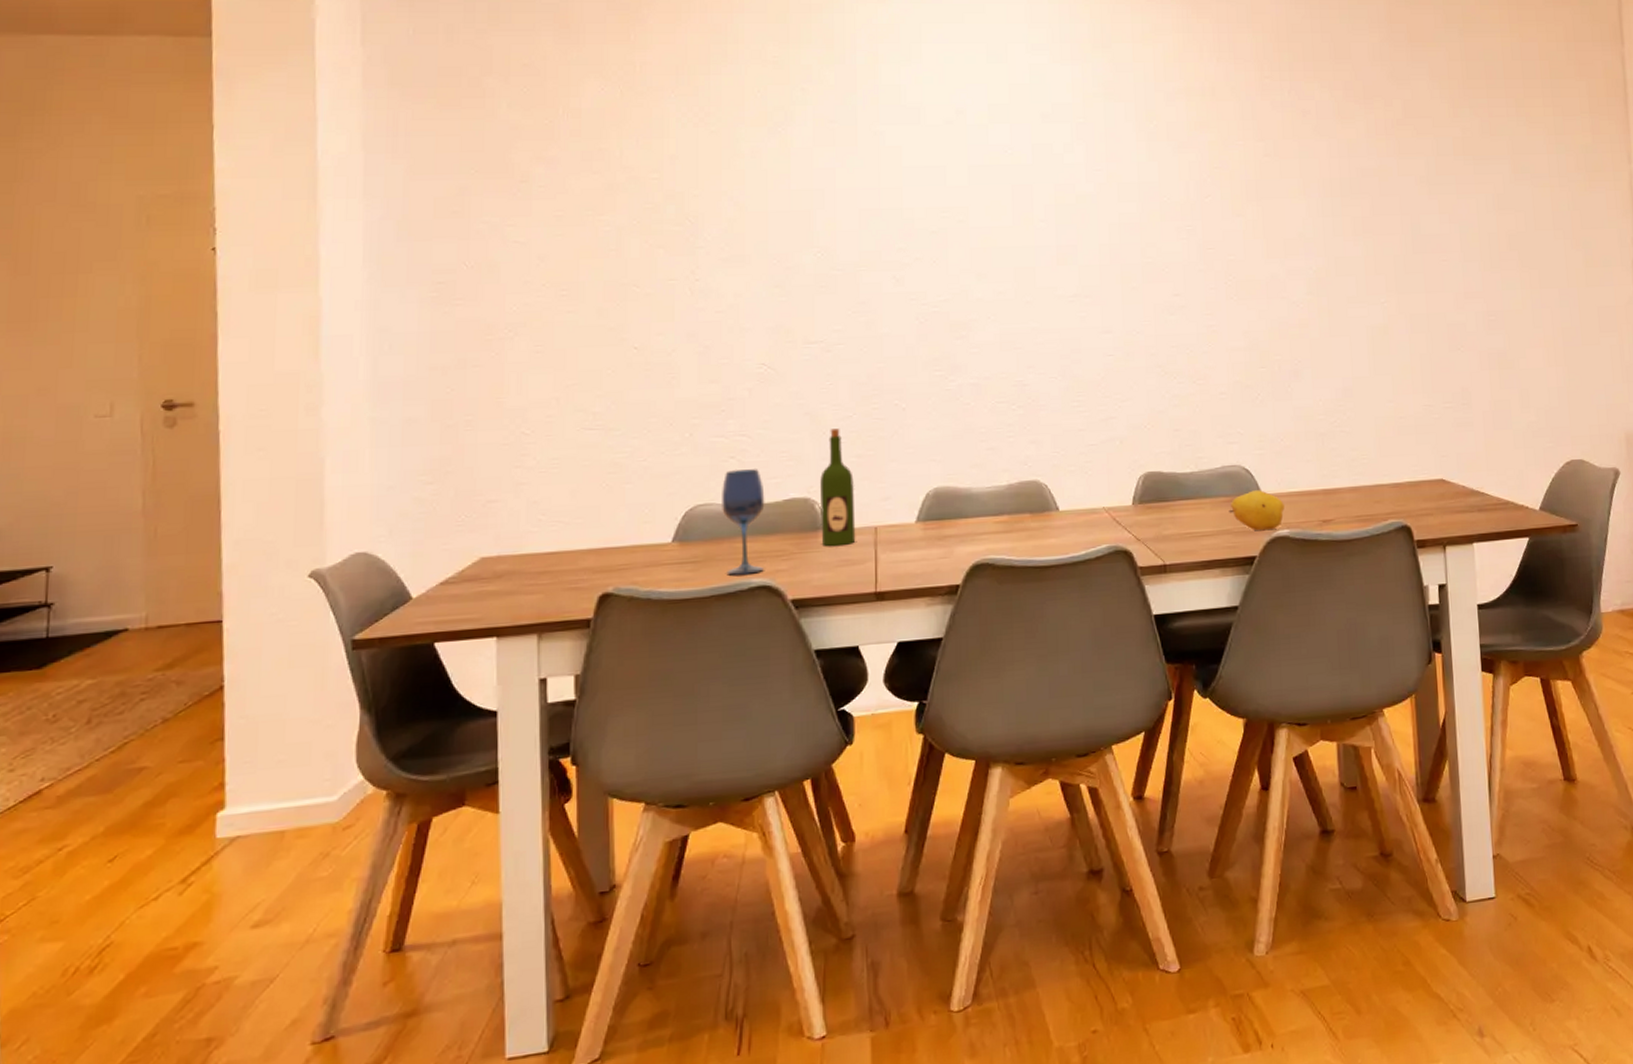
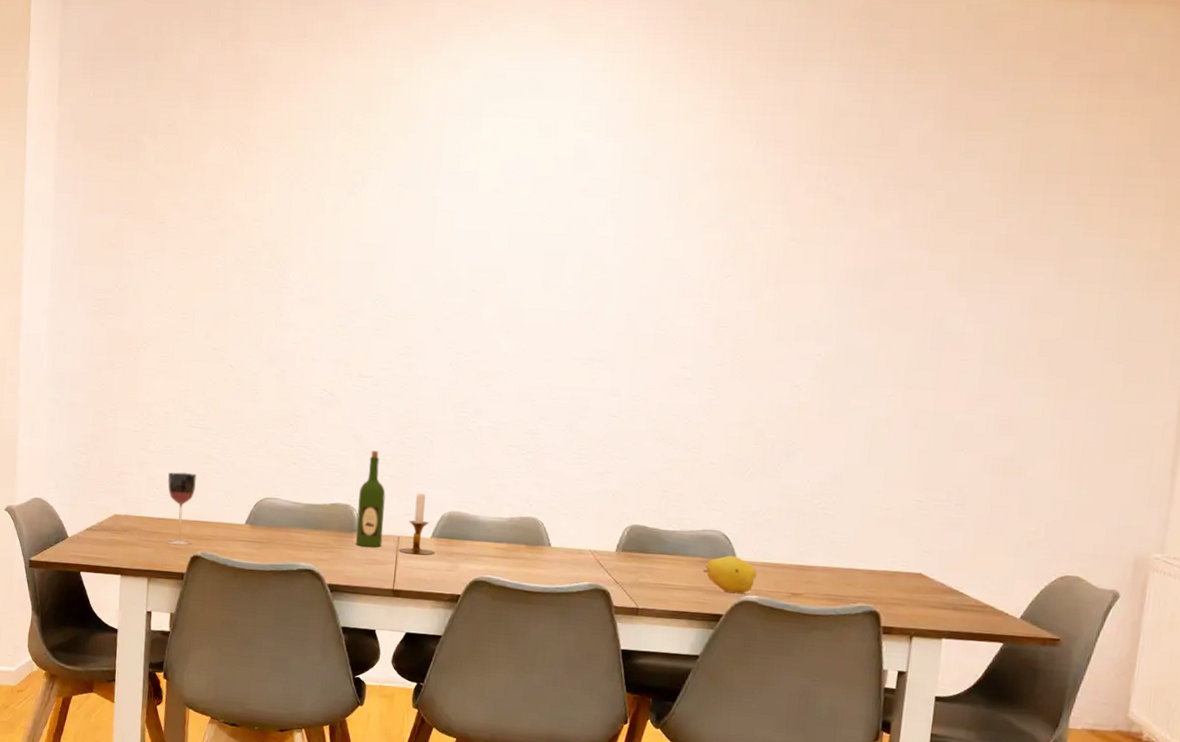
wineglass: none [556,488,600,586] -> present [166,472,197,546]
wineglass: present [722,469,765,575] -> none [282,474,317,559]
candlestick: none [878,470,922,546] -> present [399,493,434,556]

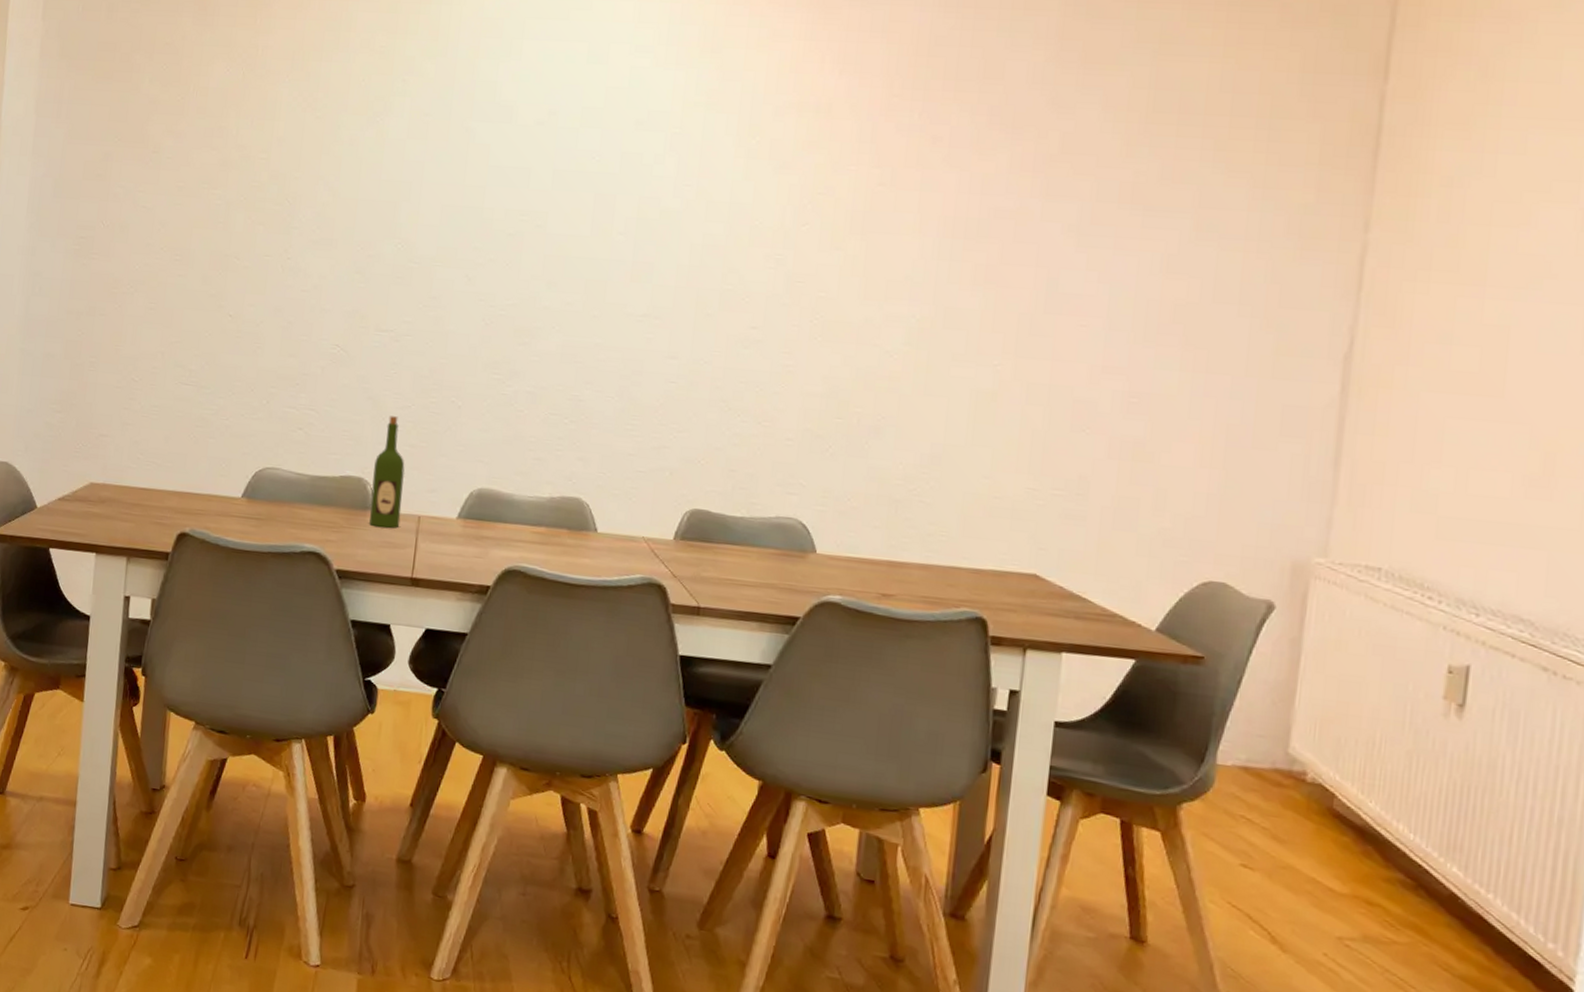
wineglass: present [166,472,197,546] -> none [149,435,187,521]
candlestick: present [399,493,434,556] -> none [419,466,461,539]
fruit: present [703,555,757,594] -> none [776,547,841,593]

